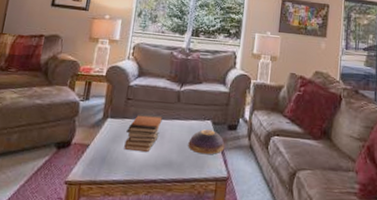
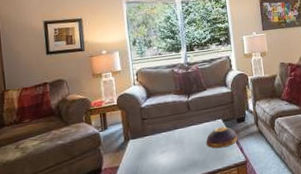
book stack: present [124,114,163,152] -> none [149,126,179,162]

